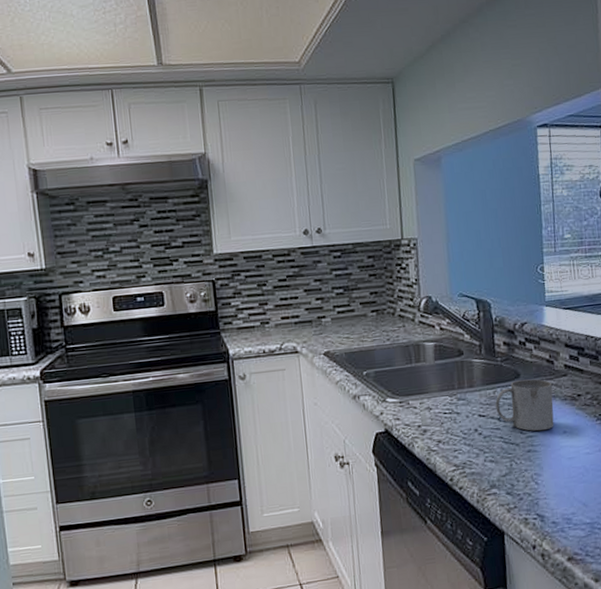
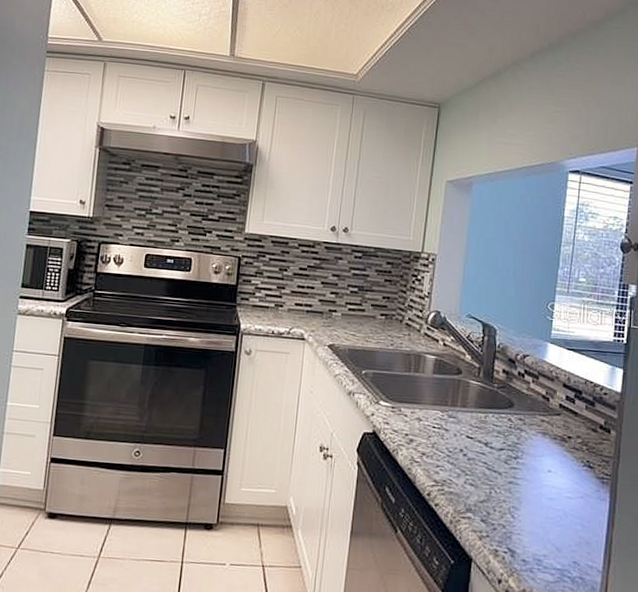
mug: present [495,379,554,431] -> none [484,410,544,465]

